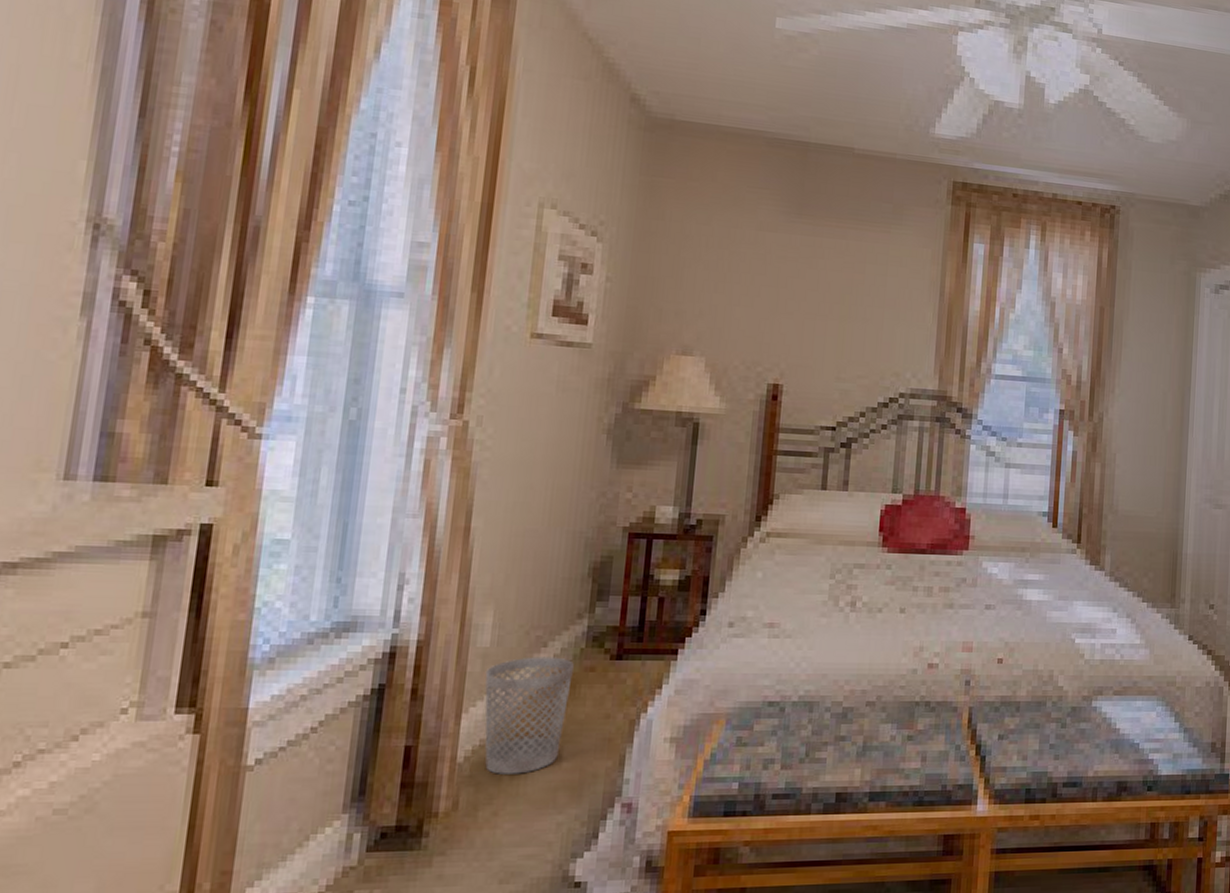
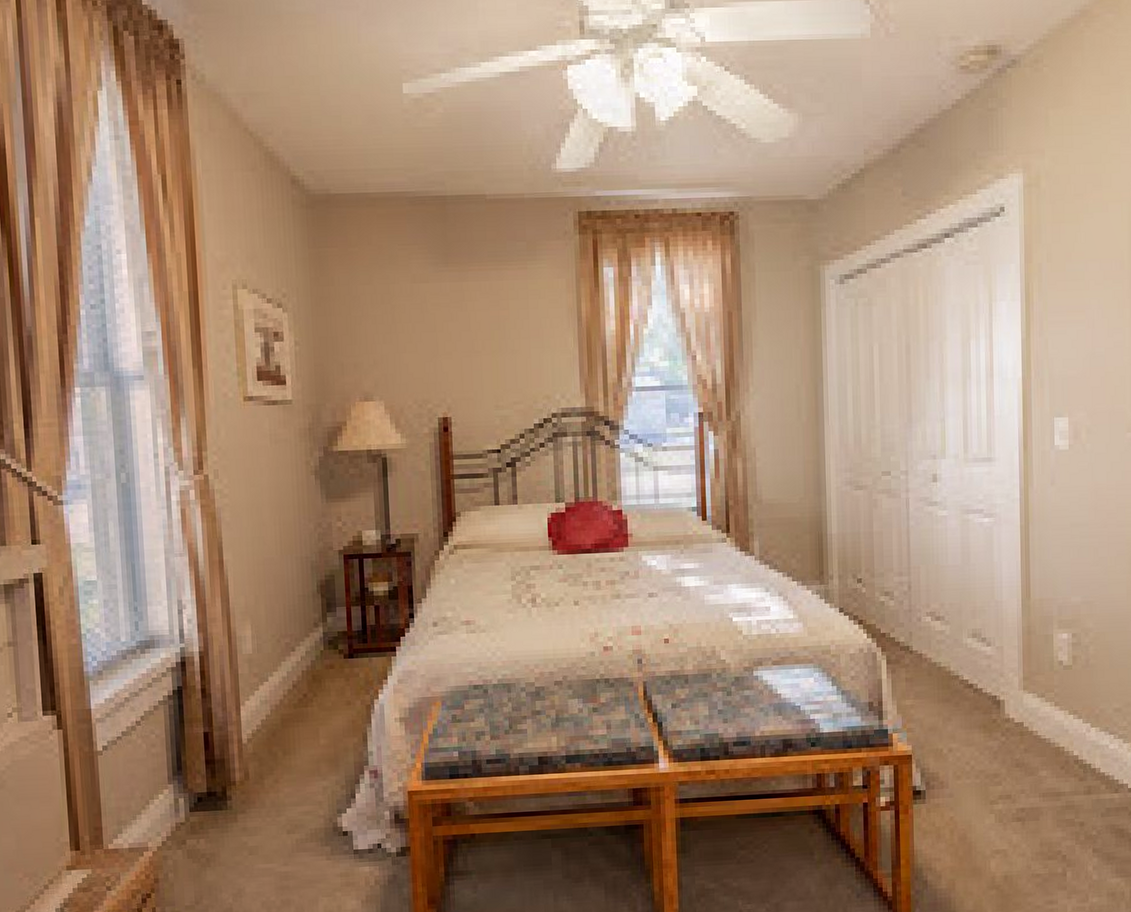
wastebasket: present [484,657,574,774] -> none [252,658,318,751]

